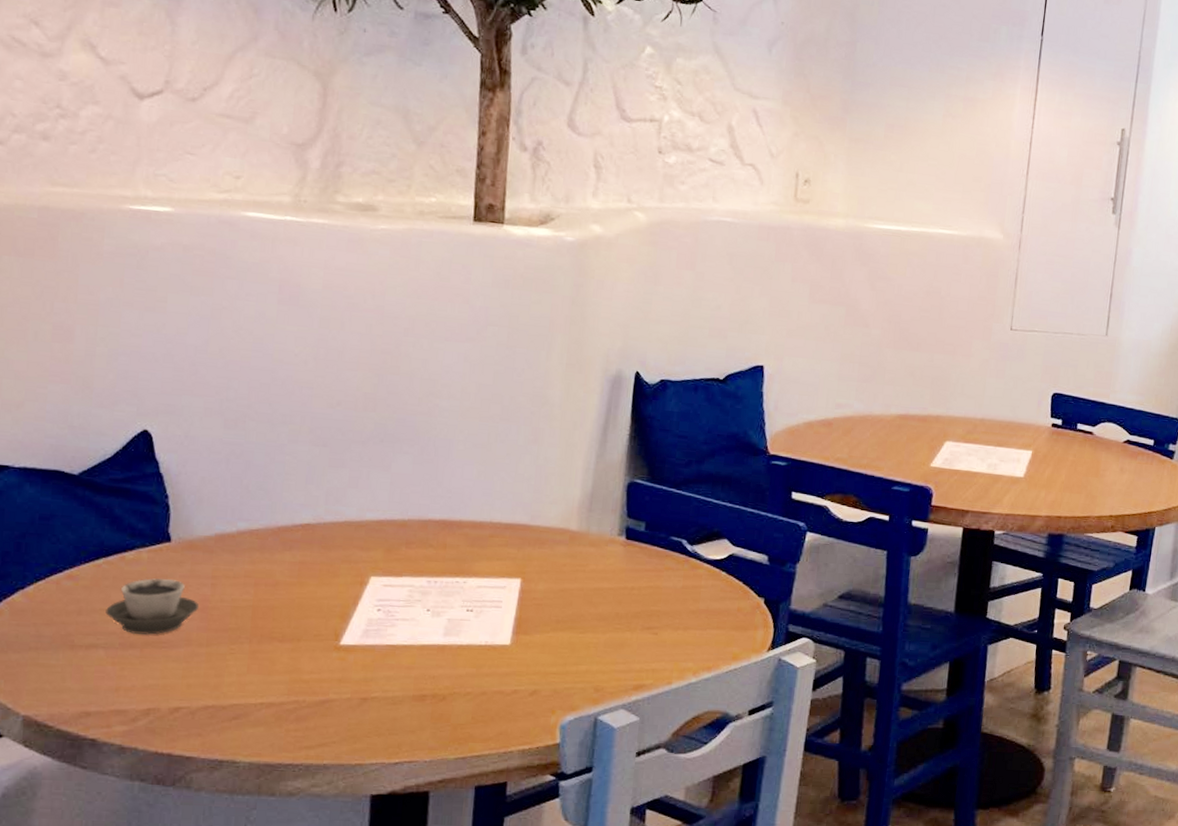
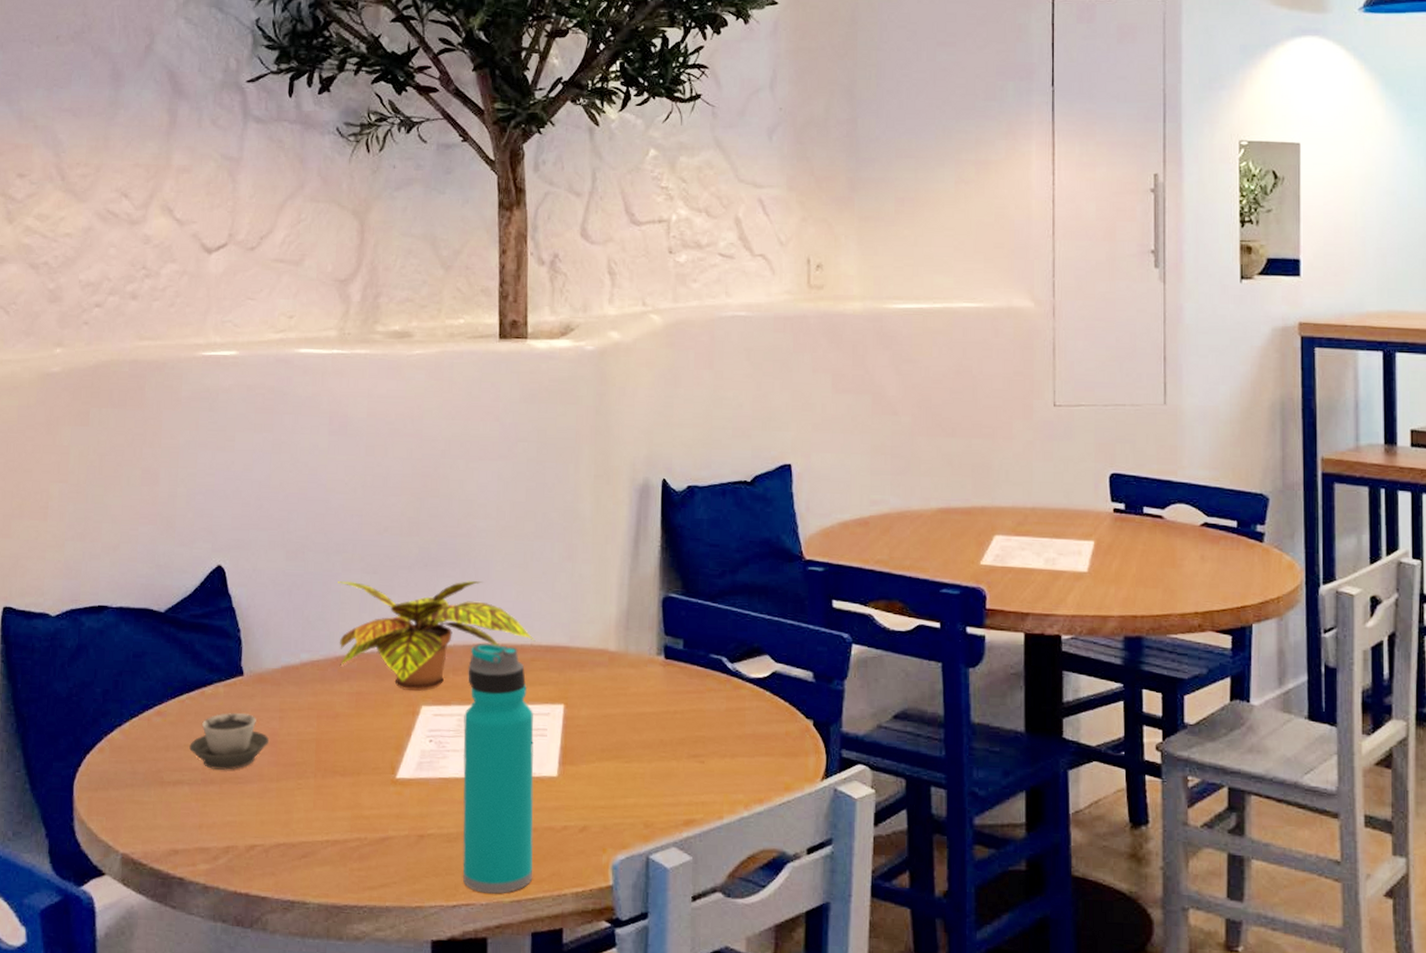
plant: none [282,452,495,563] -> present [338,580,536,692]
water bottle: none [407,518,489,752] -> present [462,643,534,894]

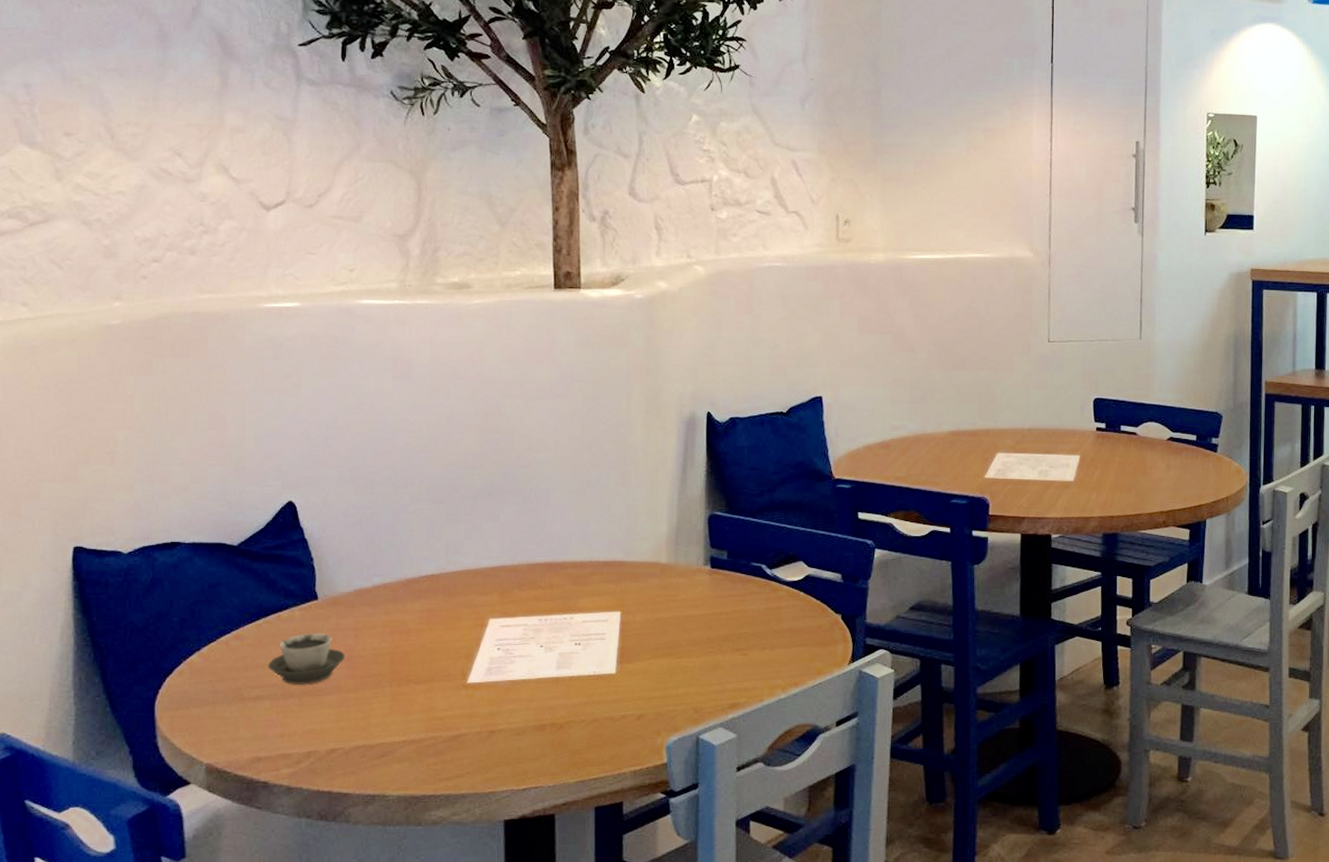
plant: present [338,580,536,692] -> none [406,507,594,607]
water bottle: present [462,643,534,894] -> none [529,561,596,777]

